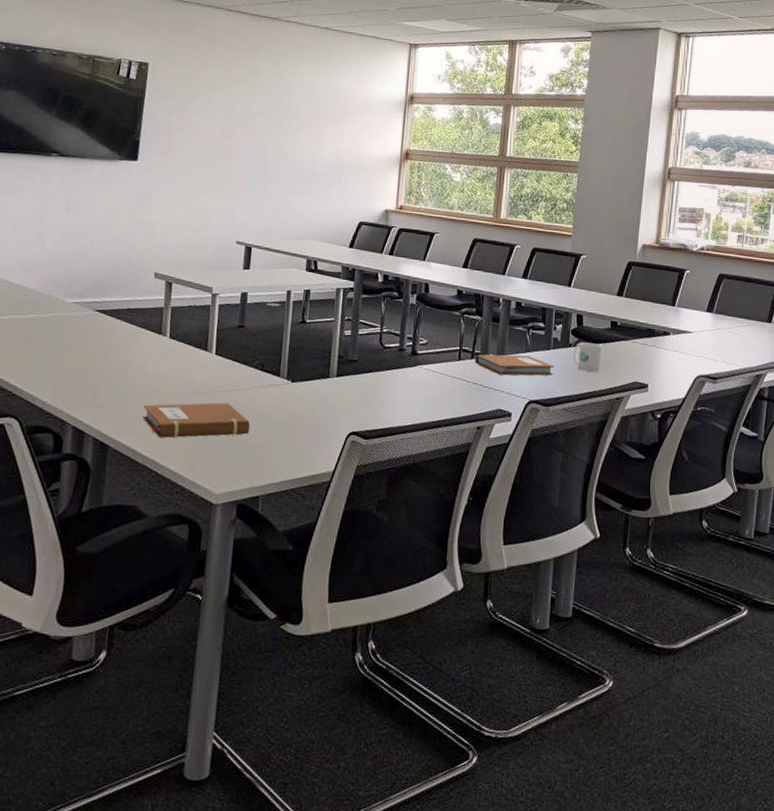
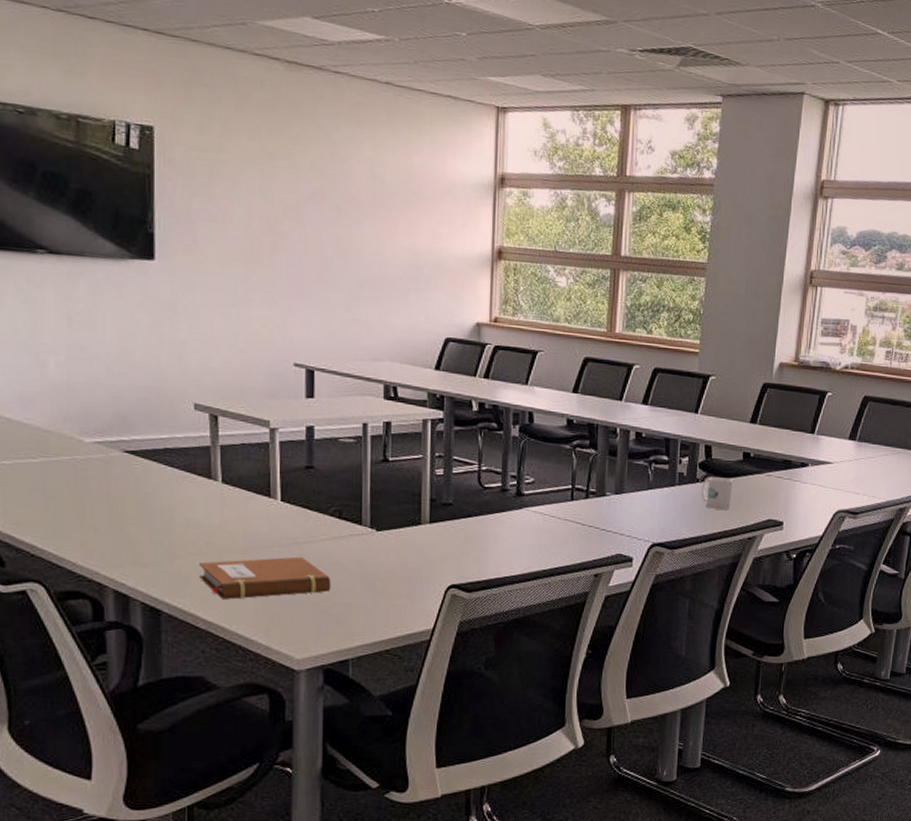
notebook: present [475,354,554,376] -> none [590,493,680,517]

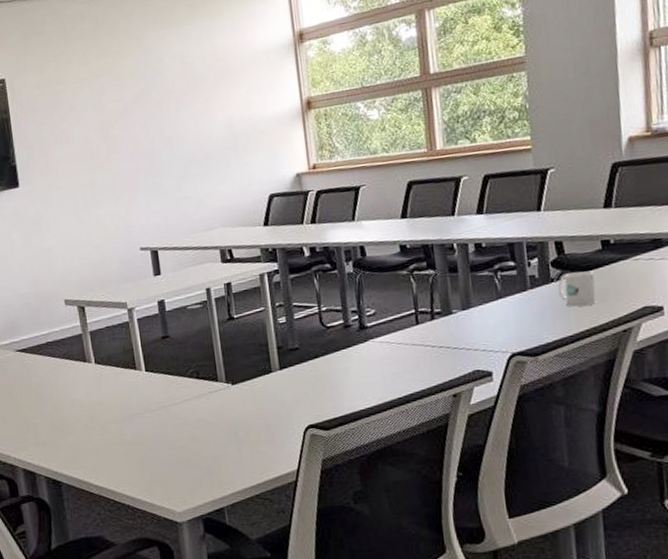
notebook: present [199,556,331,600] -> none [86,418,199,466]

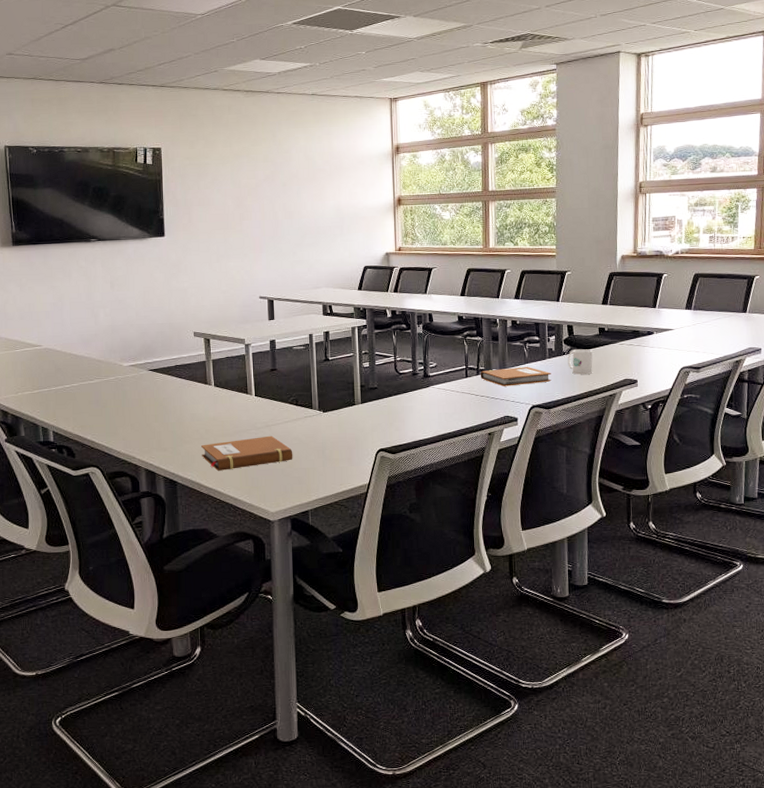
notebook: none [86,418,199,466] -> present [201,435,293,471]
notebook: none [435,302,537,332] -> present [480,367,552,387]

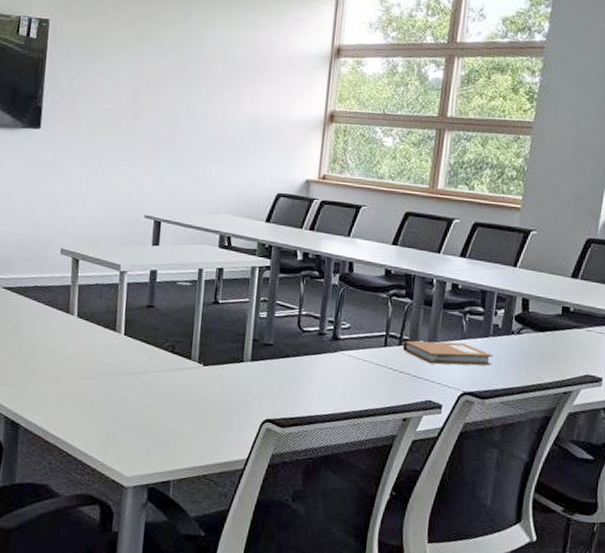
notebook: present [201,435,293,471] -> none [52,384,161,419]
mug: present [567,349,593,375] -> none [515,329,550,363]

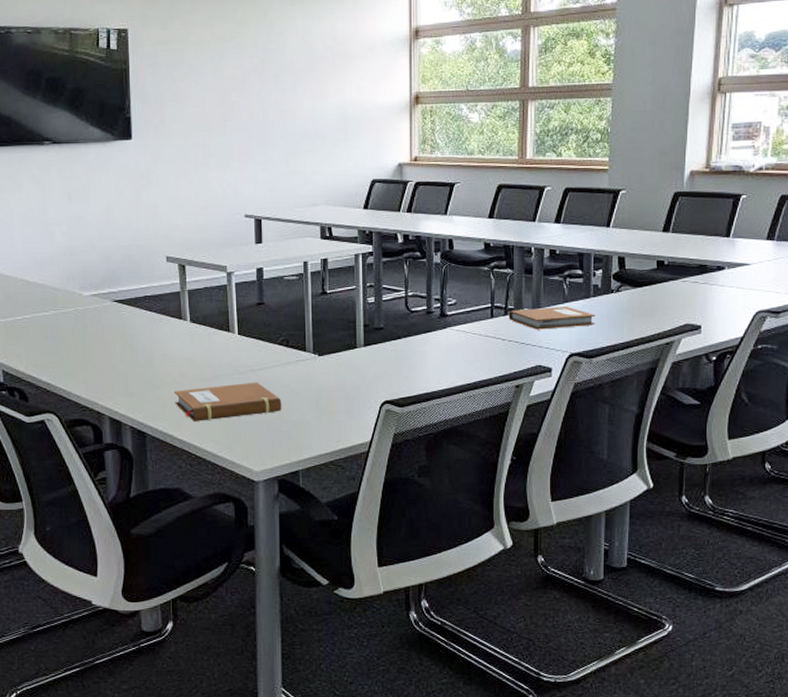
notebook: none [52,384,161,419] -> present [175,382,282,421]

